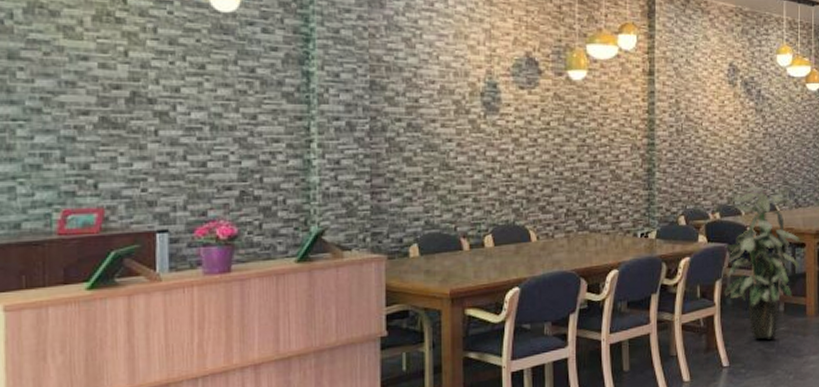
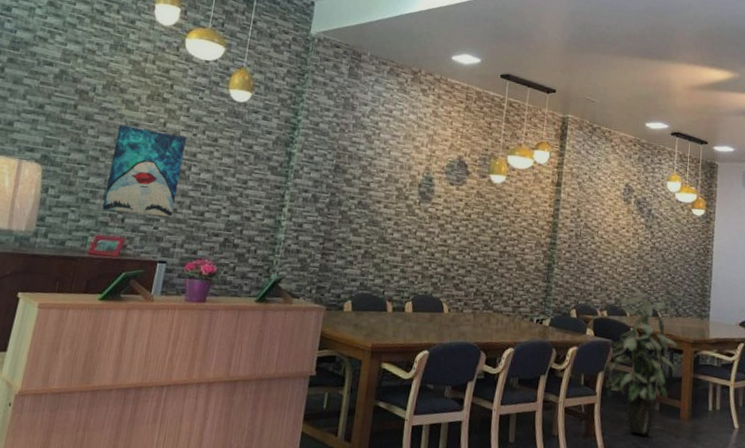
wall art: none [59,60,163,177] -> present [102,124,186,218]

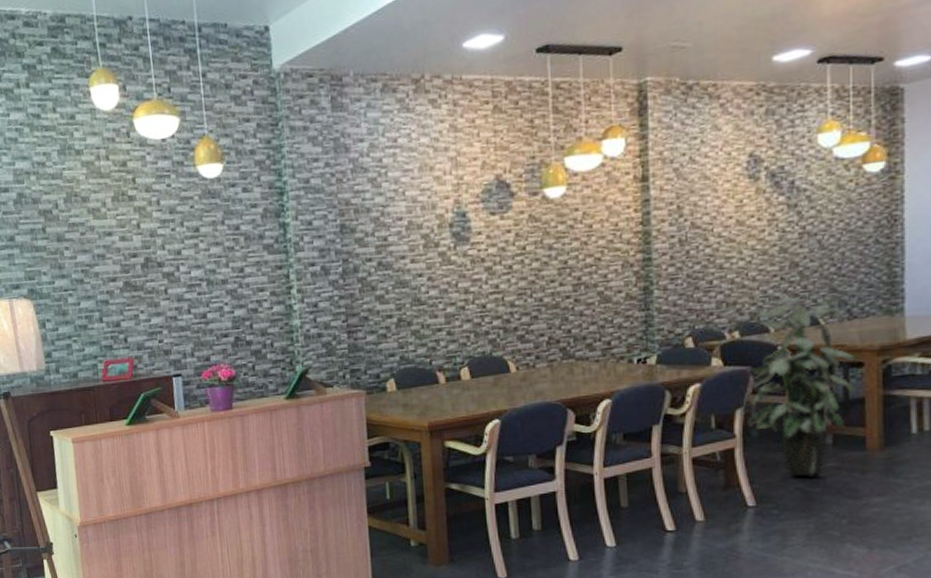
wall art: present [102,124,186,218] -> none [93,234,174,334]

